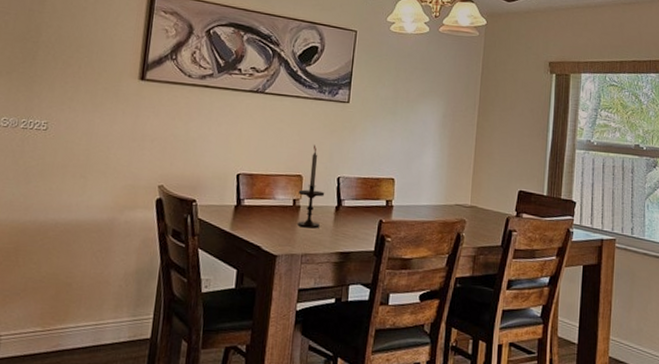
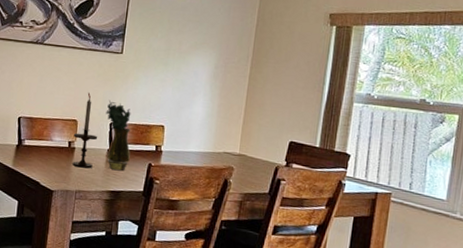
vase: none [333,153,360,229] -> present [105,101,131,171]

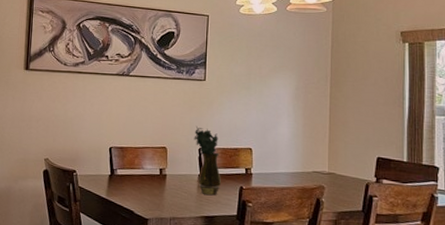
candlestick: present [72,92,98,169] -> none [164,119,188,195]

